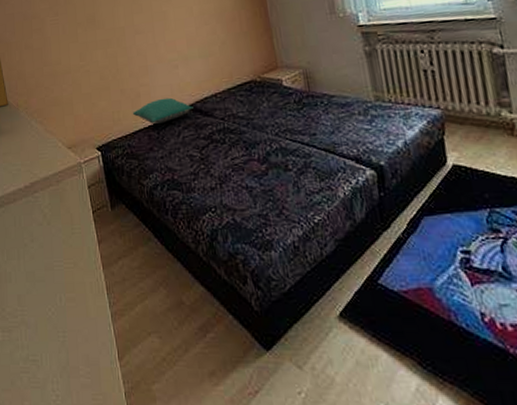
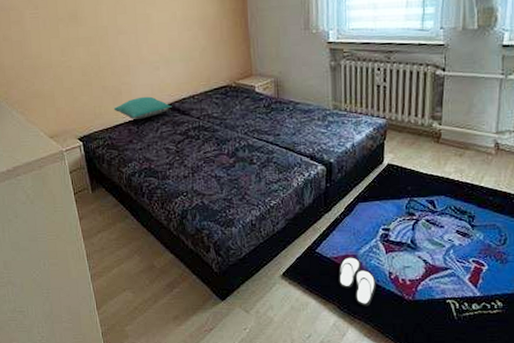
slippers: none [411,291,467,364] -> present [339,257,376,307]

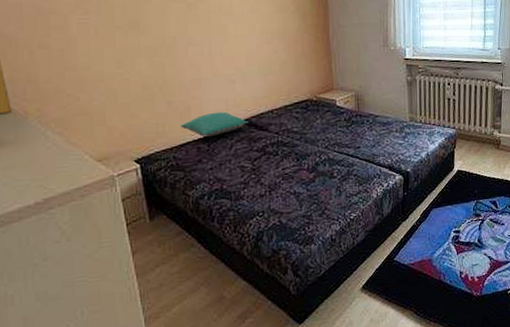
slippers: present [339,257,376,307] -> none [415,261,449,309]

